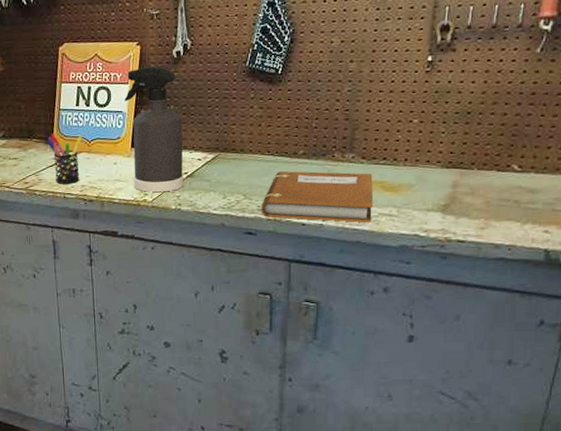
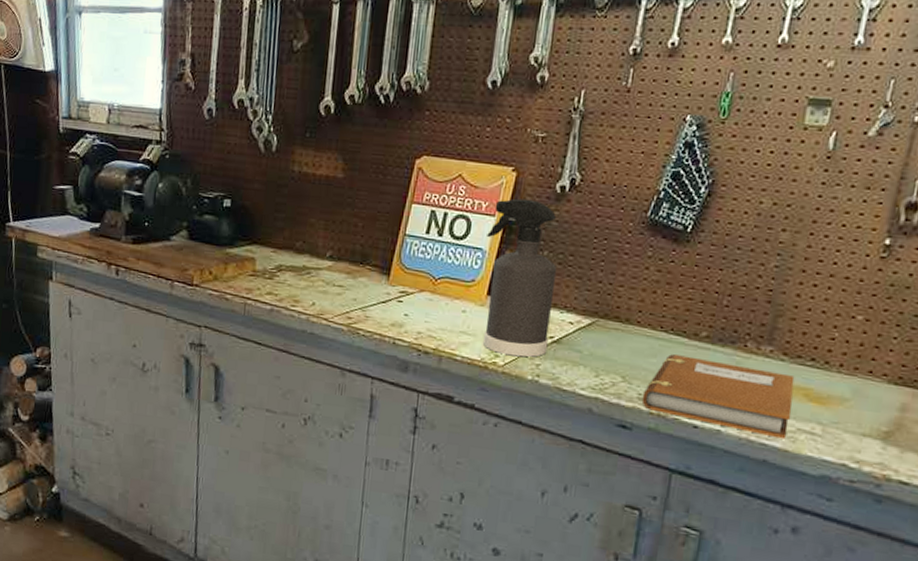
pen holder: present [47,133,83,184] -> none [383,262,428,328]

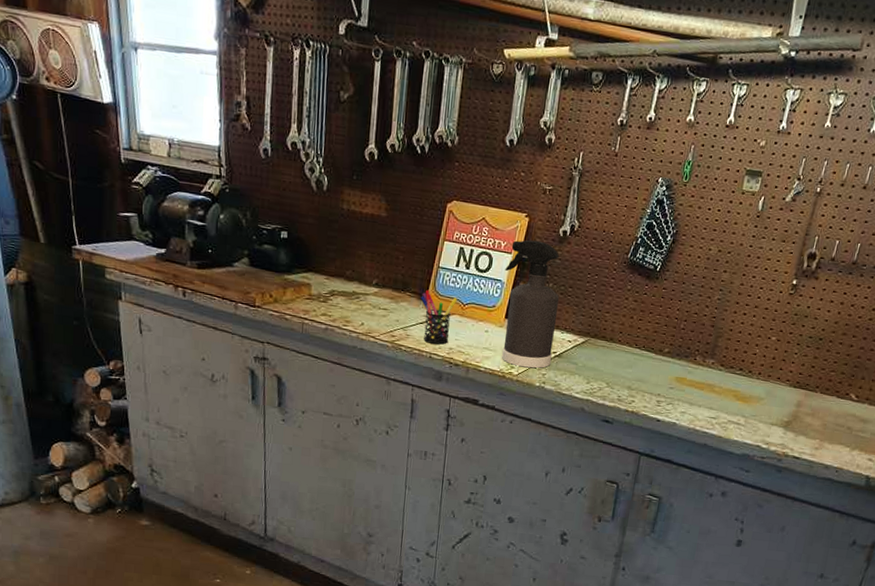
pen holder: none [383,262,428,328] -> present [420,289,458,345]
notebook: present [641,354,795,439] -> none [620,366,728,428]

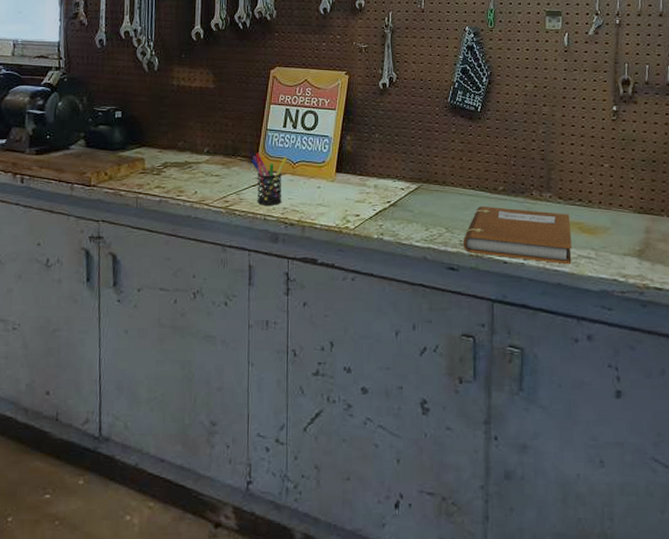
spray bottle: present [502,240,560,368] -> none [331,95,387,220]
notebook: none [620,366,728,428] -> present [463,206,572,265]

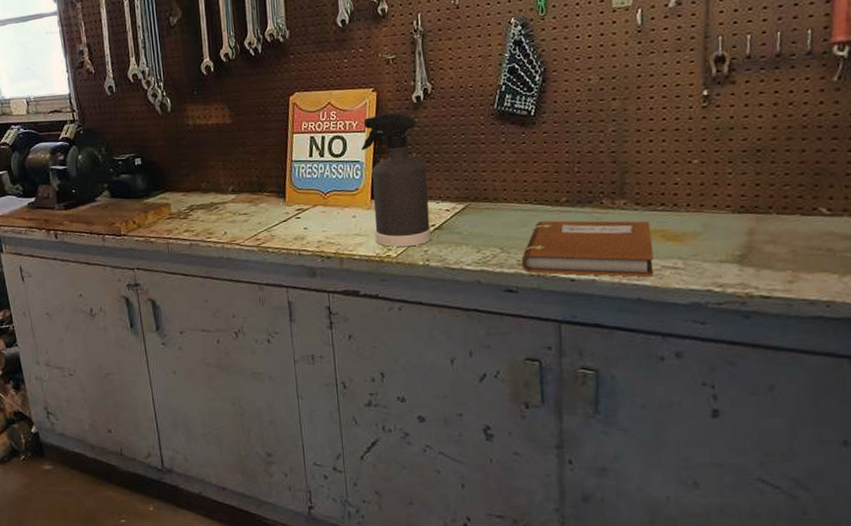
pen holder: present [251,152,288,205] -> none [279,186,318,240]
spray bottle: none [331,95,387,220] -> present [361,112,432,248]

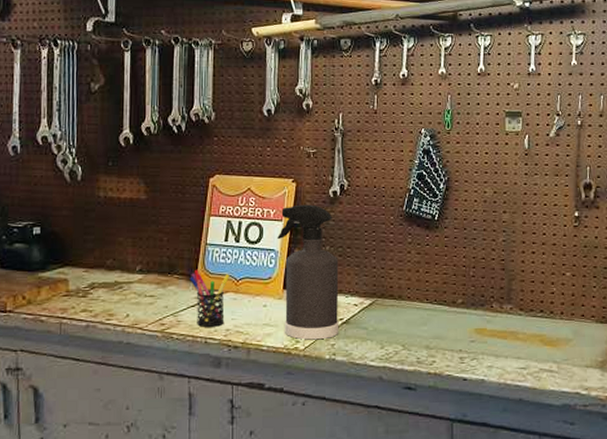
pen holder: none [279,186,318,240] -> present [189,269,230,327]
notebook: present [521,220,654,278] -> none [420,321,534,379]

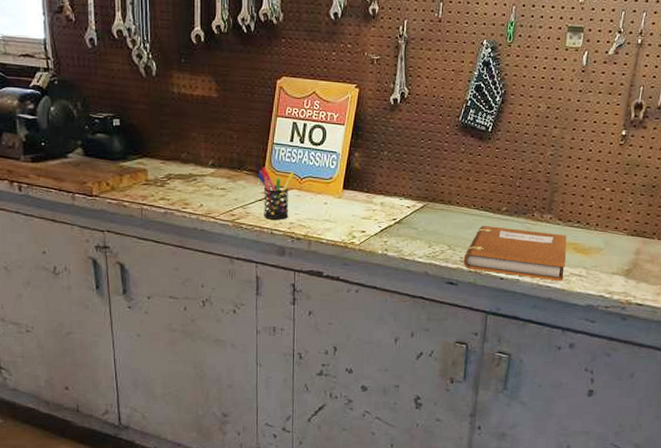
spray bottle: present [277,204,339,340] -> none [339,110,395,237]
notebook: none [420,321,534,379] -> present [463,226,567,282]

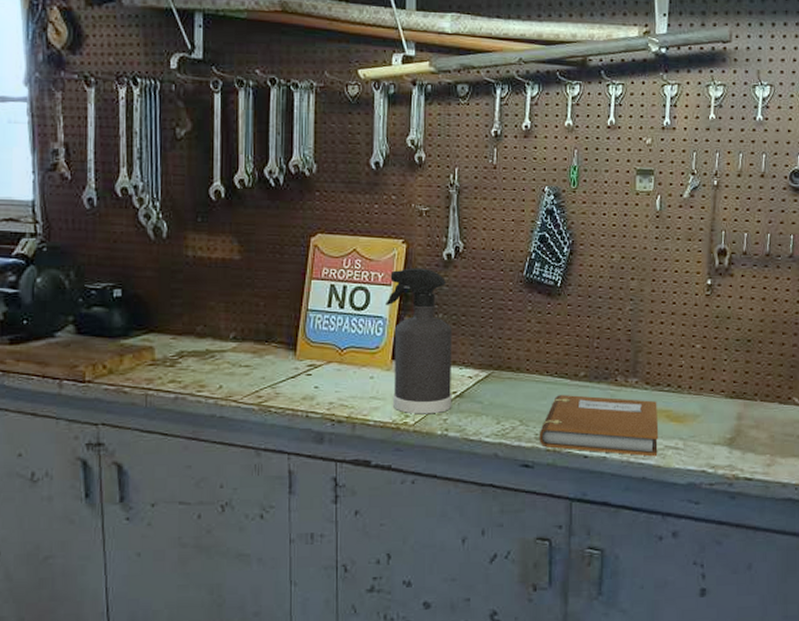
pen holder: present [257,166,295,220] -> none [289,337,334,400]
spray bottle: none [339,110,395,237] -> present [386,268,453,414]

